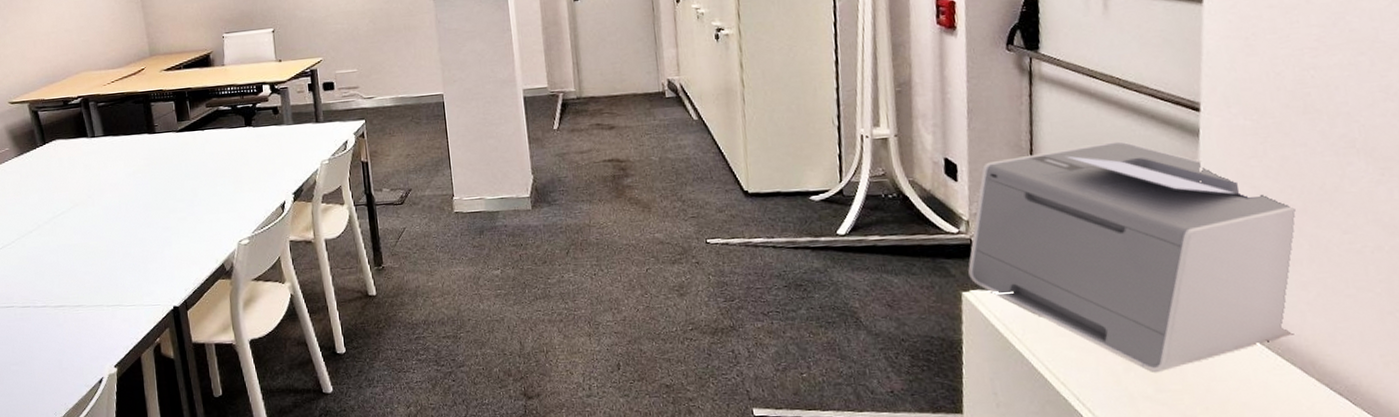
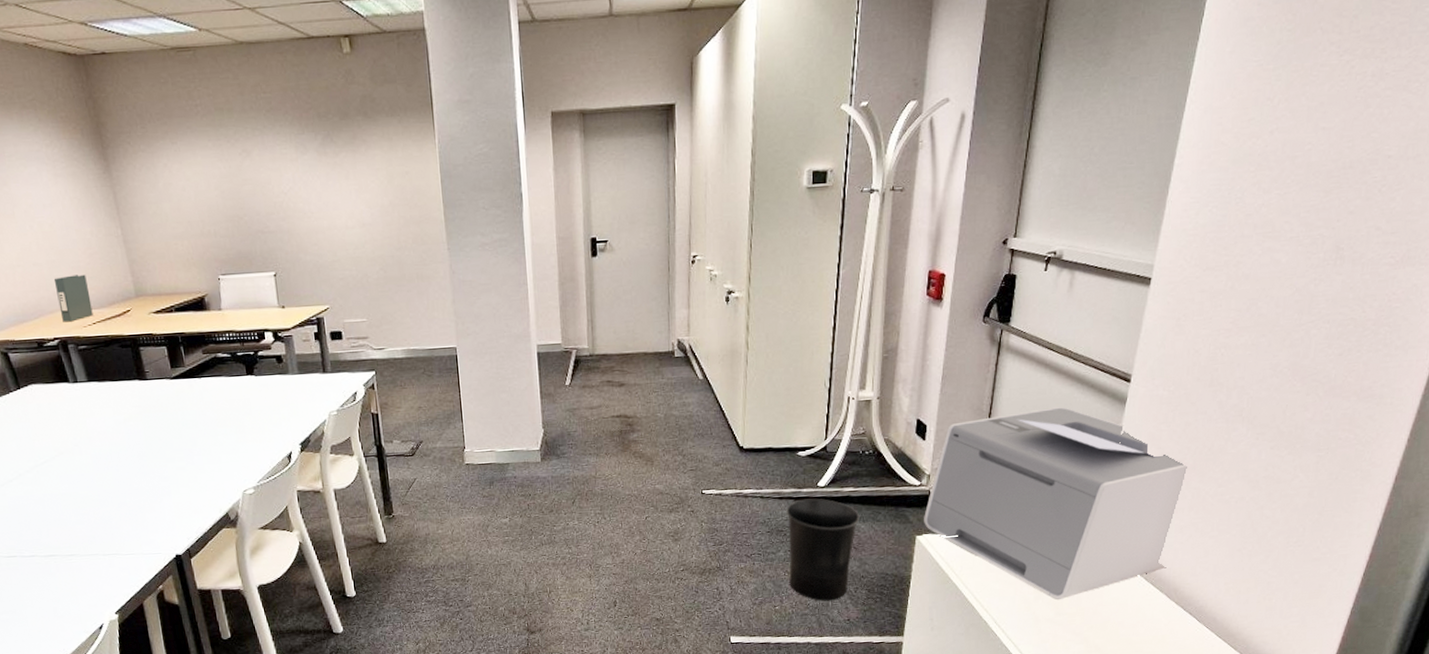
binder: none [82,38,112,82] -> present [54,274,93,322]
waste bin: none [803,248,891,368] -> present [786,498,859,601]

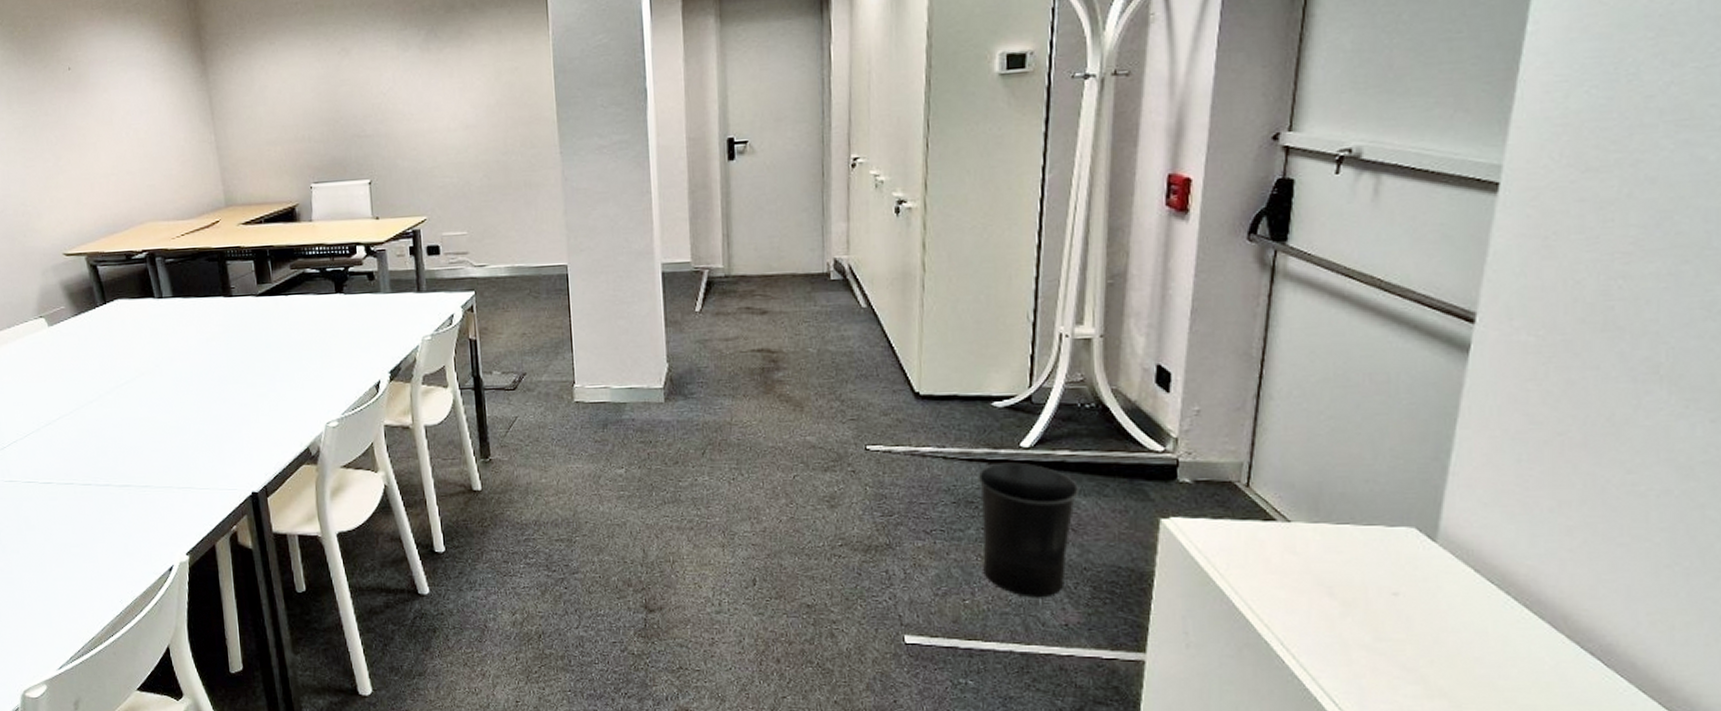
binder: present [54,274,93,322] -> none [146,183,182,234]
printer: present [924,407,1187,600] -> none [1171,354,1573,620]

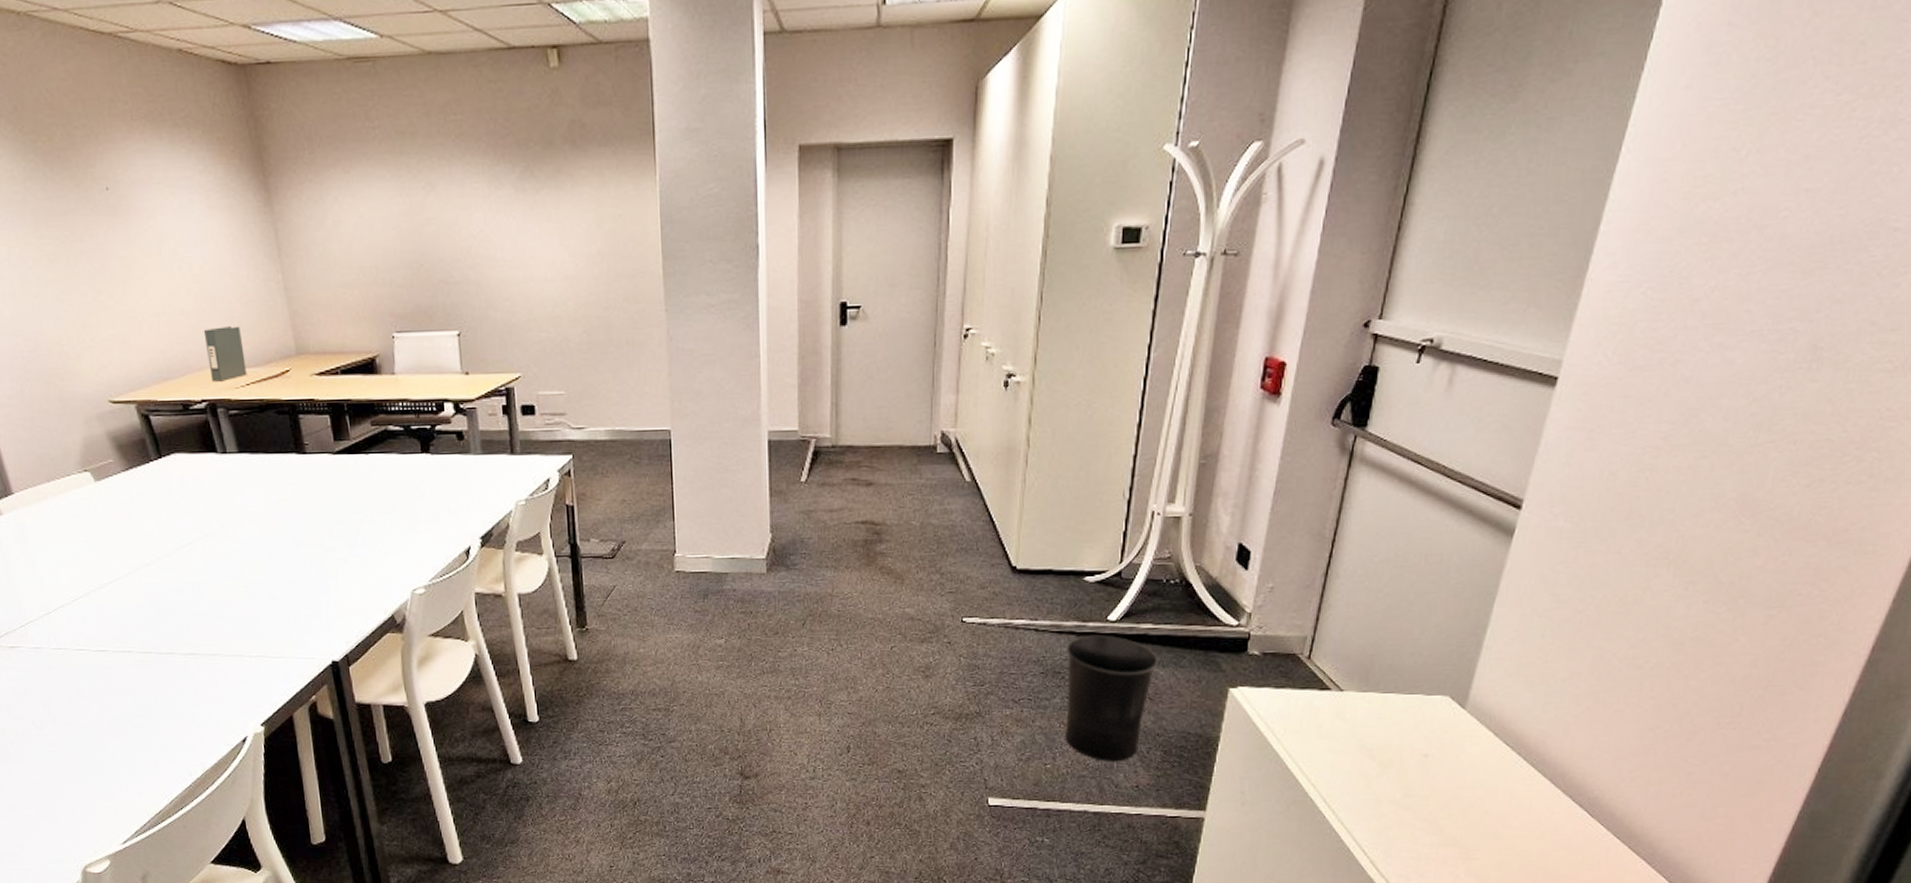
binder: none [146,183,182,234] -> present [204,326,247,382]

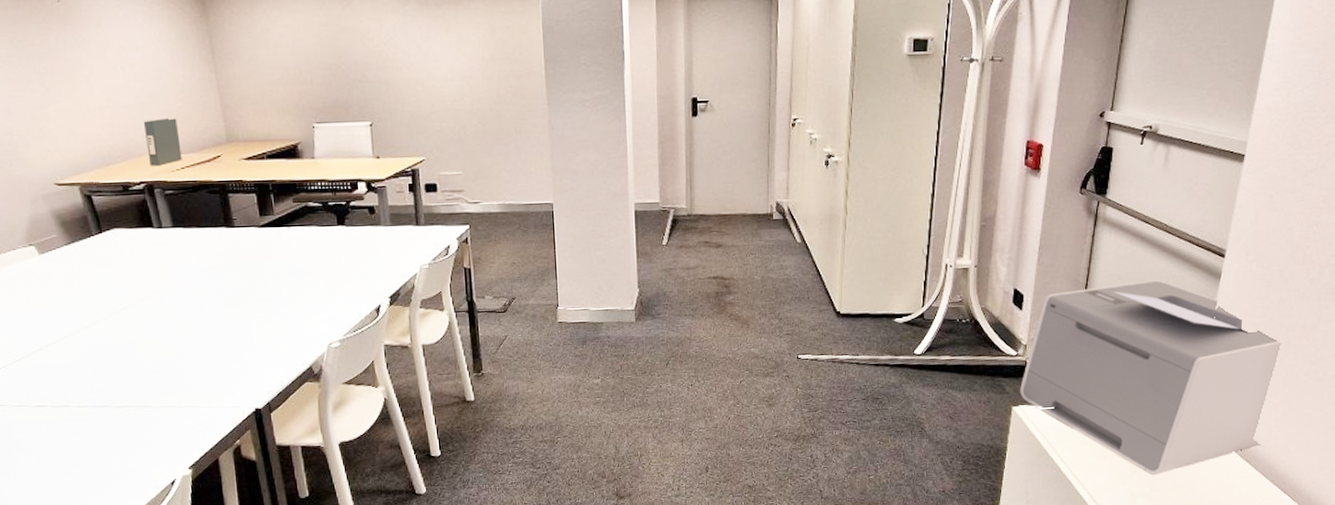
waste bin: present [1065,635,1158,761] -> none [882,366,955,471]
printer: none [1240,537,1590,779] -> present [1020,280,1281,476]

